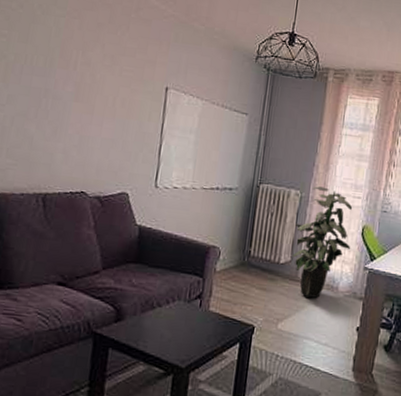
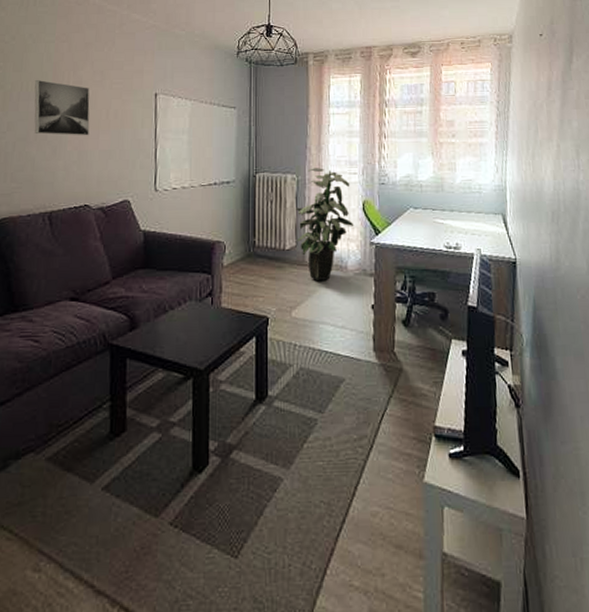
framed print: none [35,55,98,122] -> present [34,80,90,136]

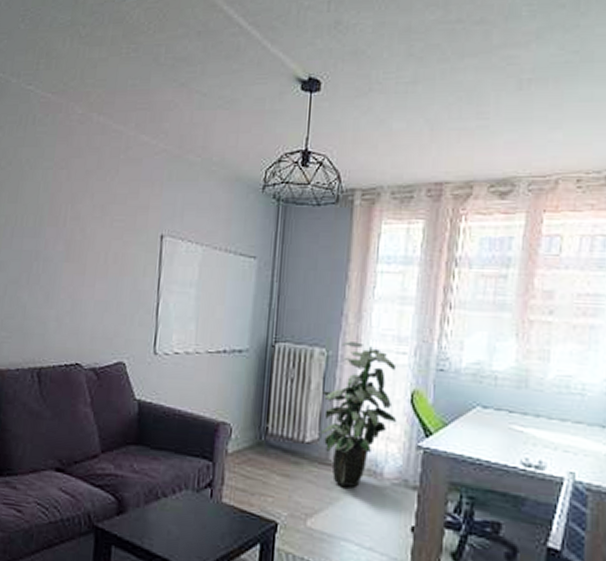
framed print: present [34,80,90,136] -> none [27,214,88,283]

